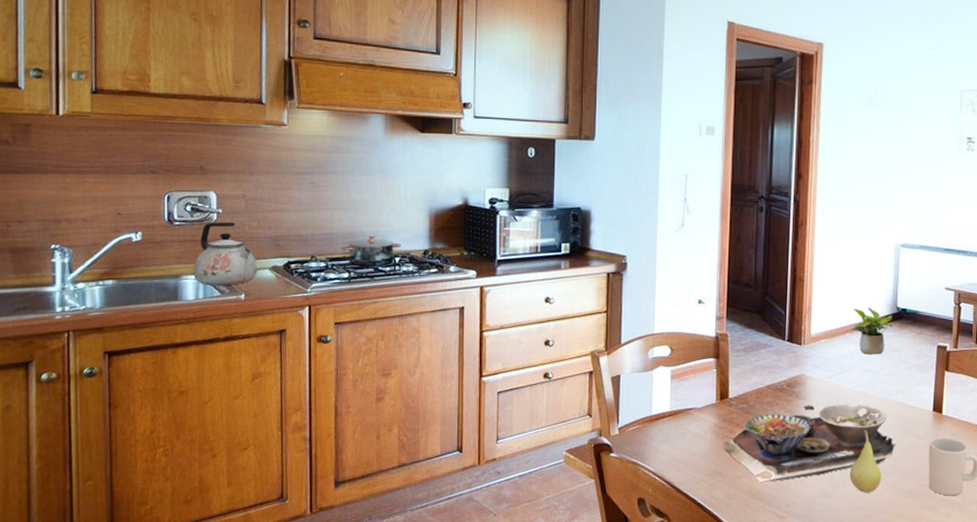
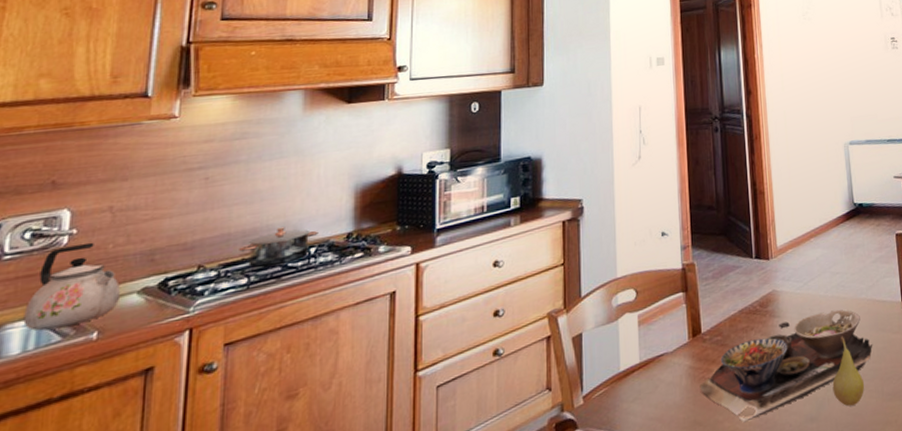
potted plant: present [850,307,893,355] -> none [814,208,853,257]

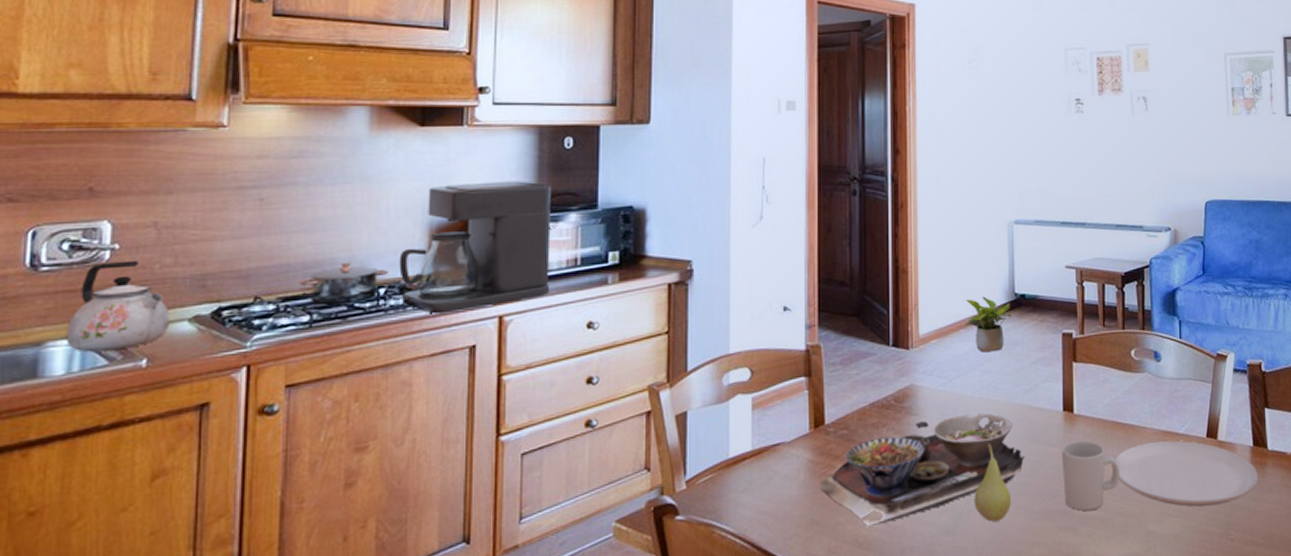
coffee maker: none [328,143,461,267] -> present [399,181,551,314]
potted plant: none [814,208,853,257] -> present [964,296,1012,353]

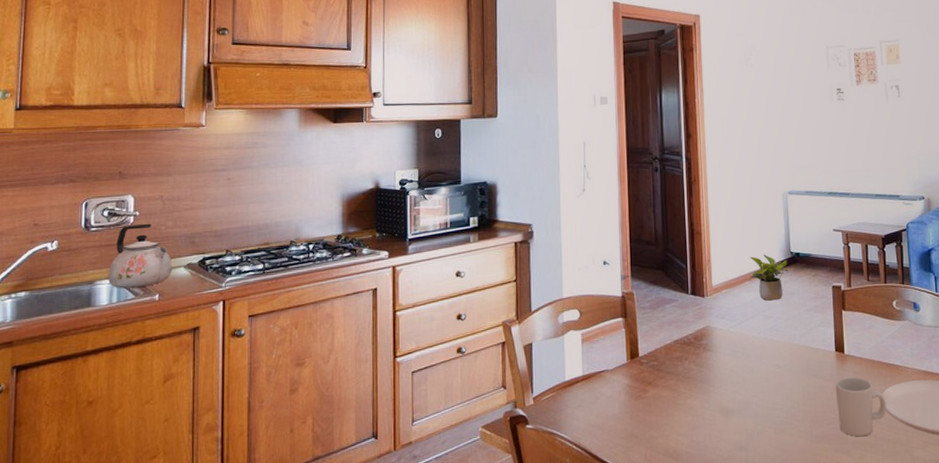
cooking pot: present [299,262,388,306] -> none [256,225,315,257]
coffee maker: present [399,181,551,314] -> none [322,163,429,264]
food tray: present [820,413,1025,527] -> none [636,351,804,441]
fruit: present [974,443,1011,522] -> none [762,376,793,442]

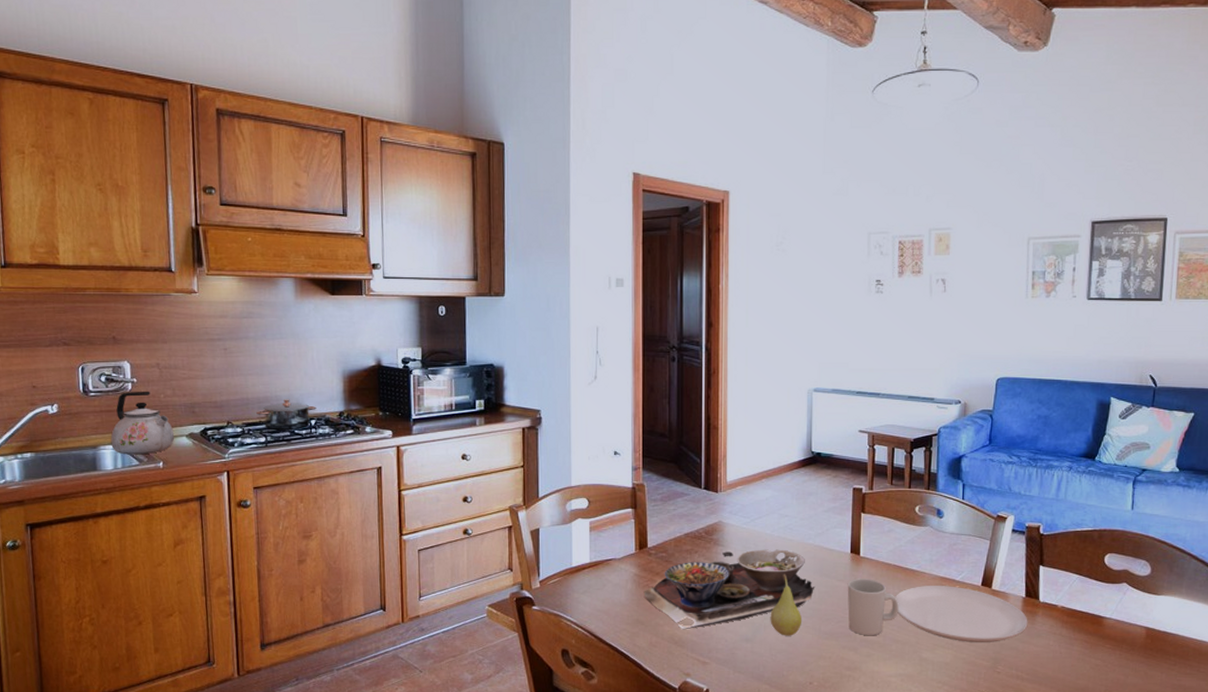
cooking pot: none [256,225,315,257] -> present [256,399,316,431]
food tray: none [636,351,804,441] -> present [643,549,815,630]
potted plant: present [749,254,789,301] -> none [766,452,808,499]
fruit: none [762,376,793,442] -> present [770,574,801,636]

